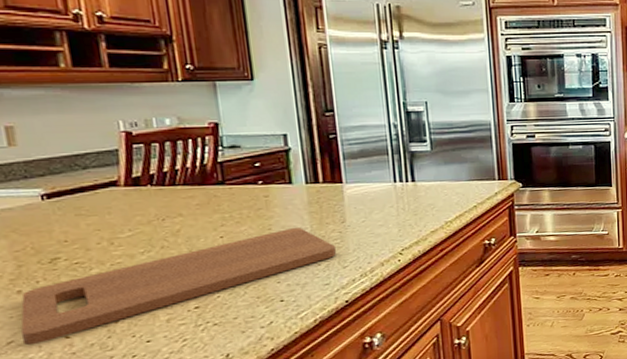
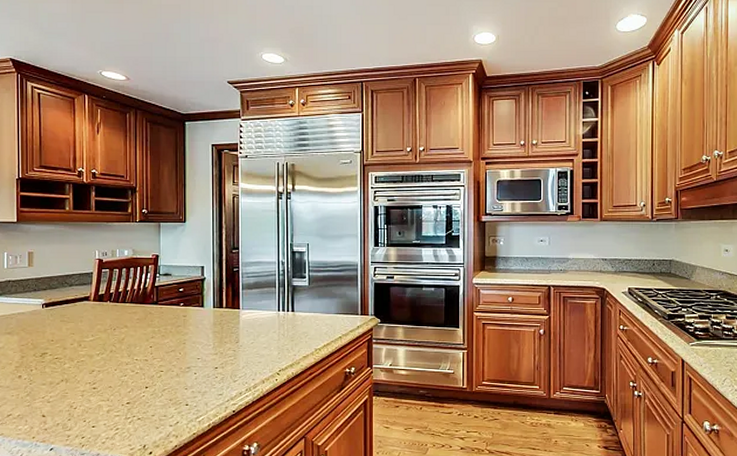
cutting board: present [20,228,337,346] -> none [16,344,231,419]

